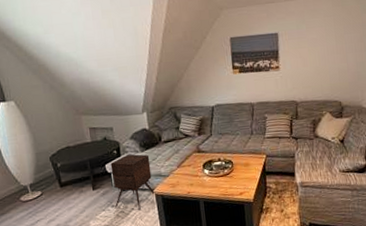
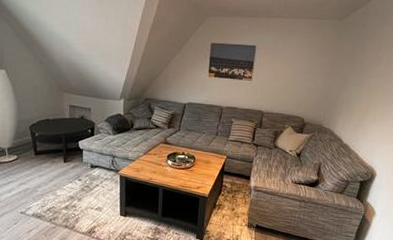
side table: present [110,154,155,210] -> none [82,135,120,187]

